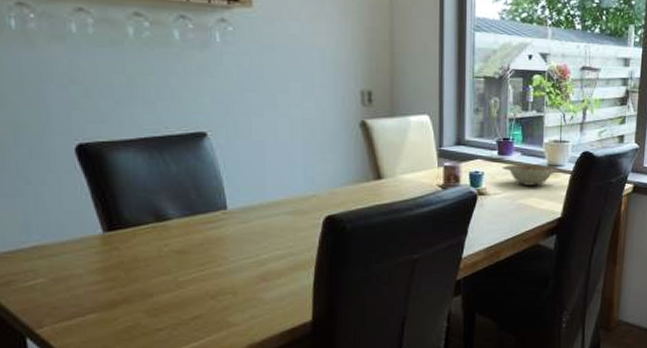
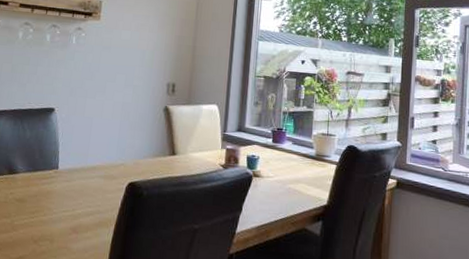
decorative bowl: present [502,164,560,186] -> none [275,152,327,173]

